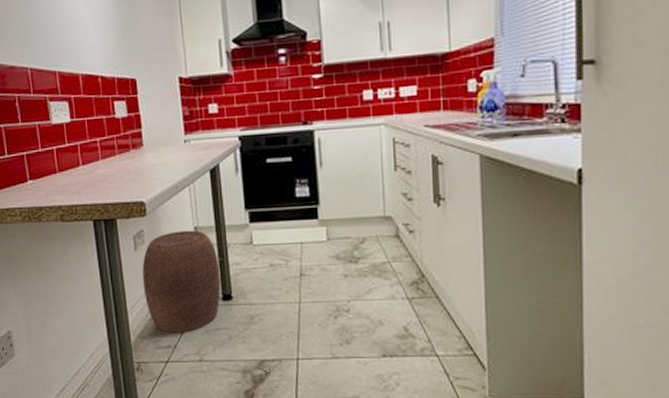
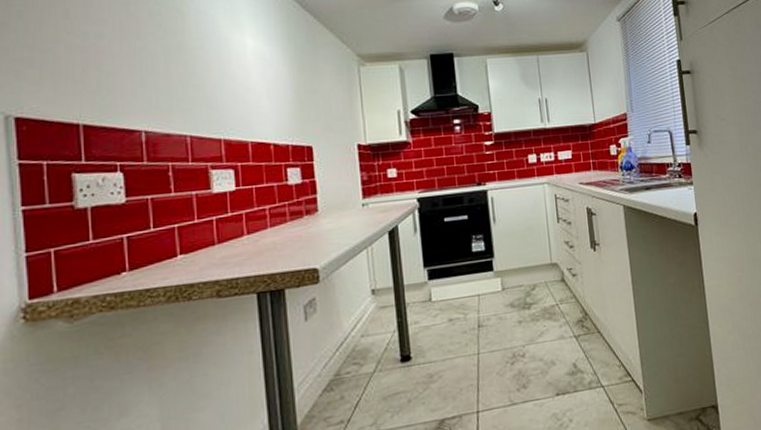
stool: present [142,230,221,333] -> none [313,293,400,407]

